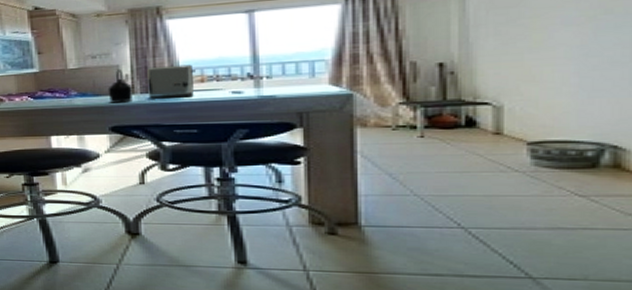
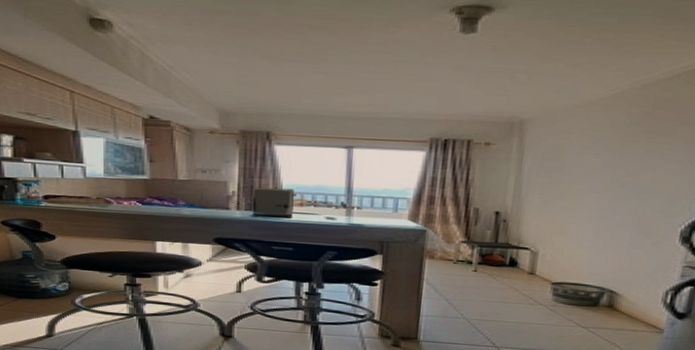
kettle: present [108,70,132,103] -> none [214,186,237,217]

